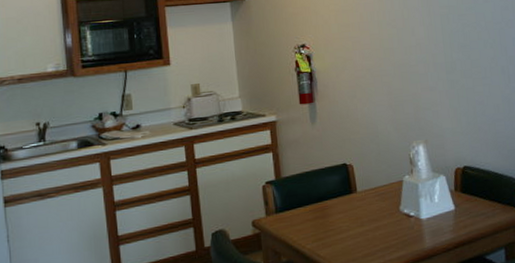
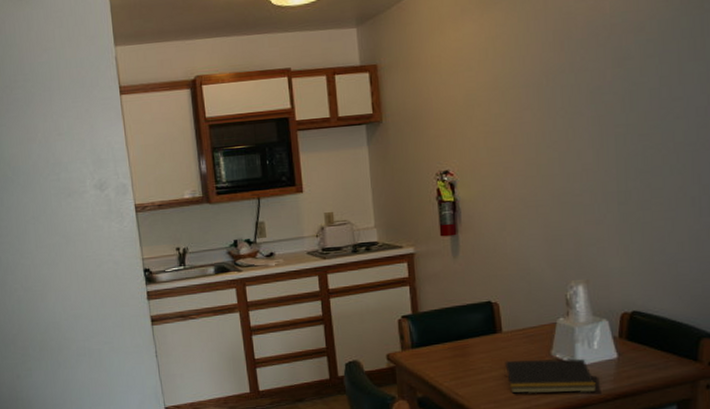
notepad: none [360,212,440,251] -> present [504,358,597,394]

